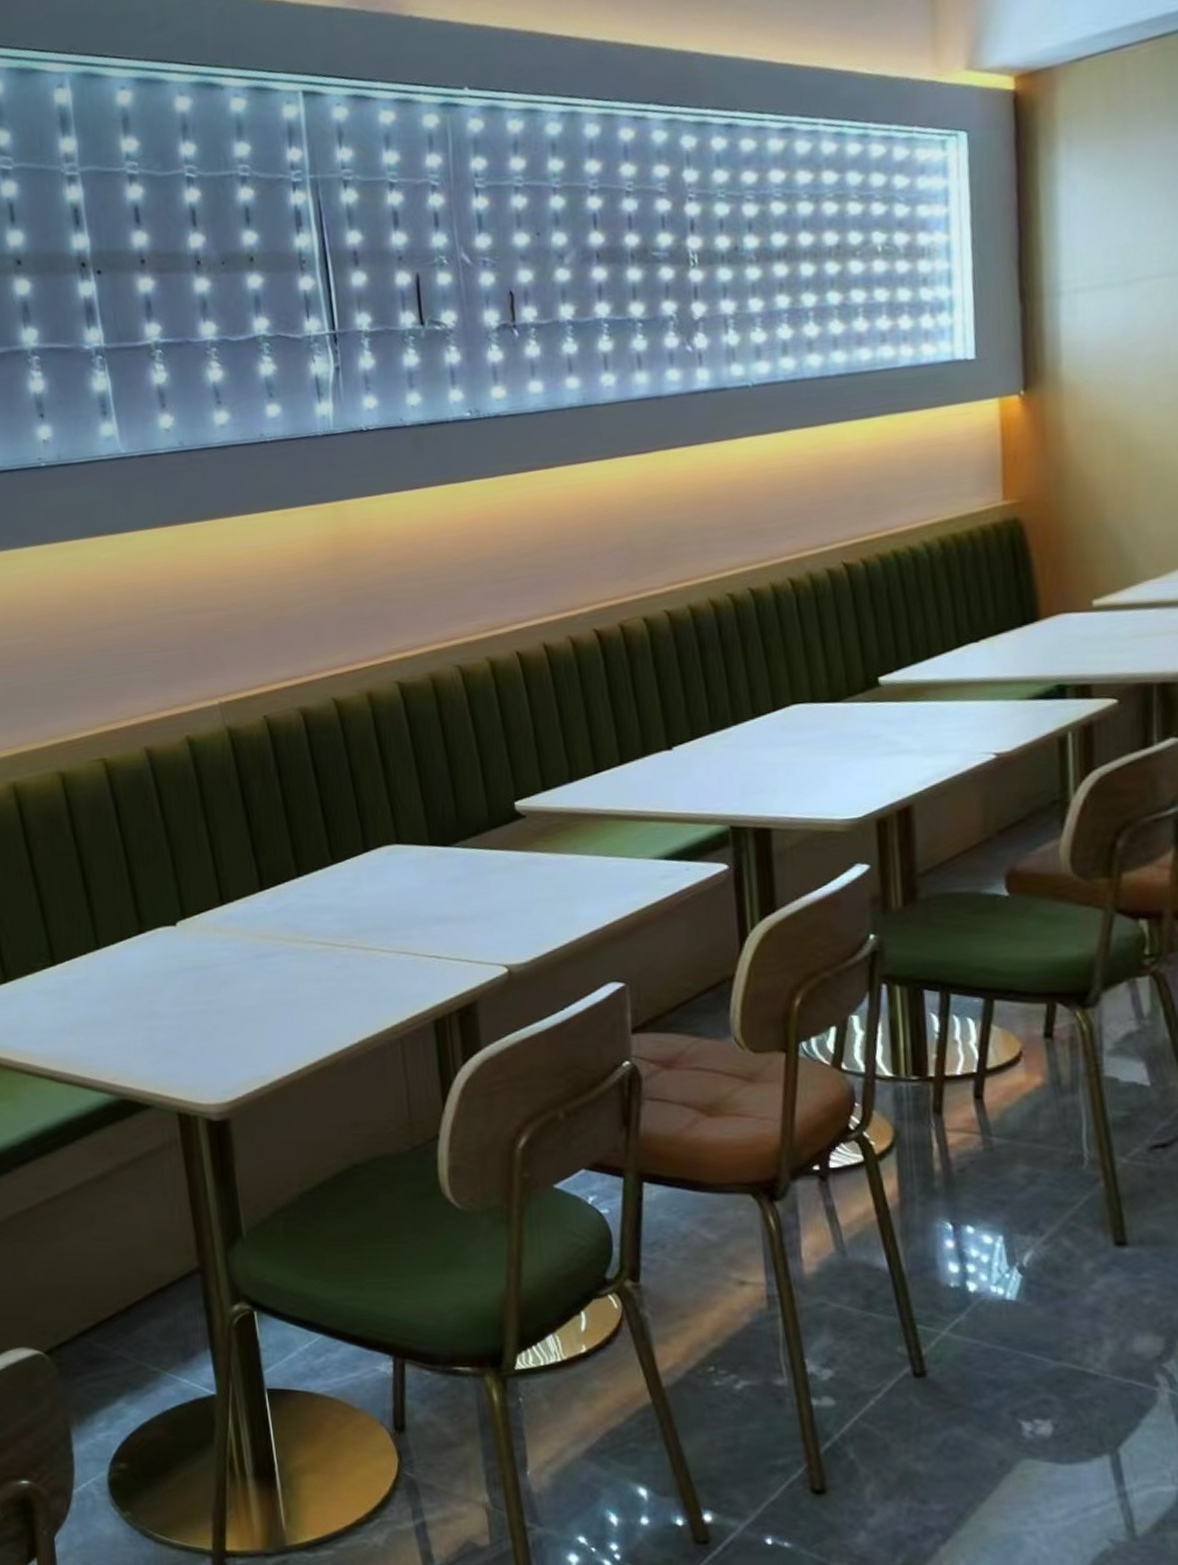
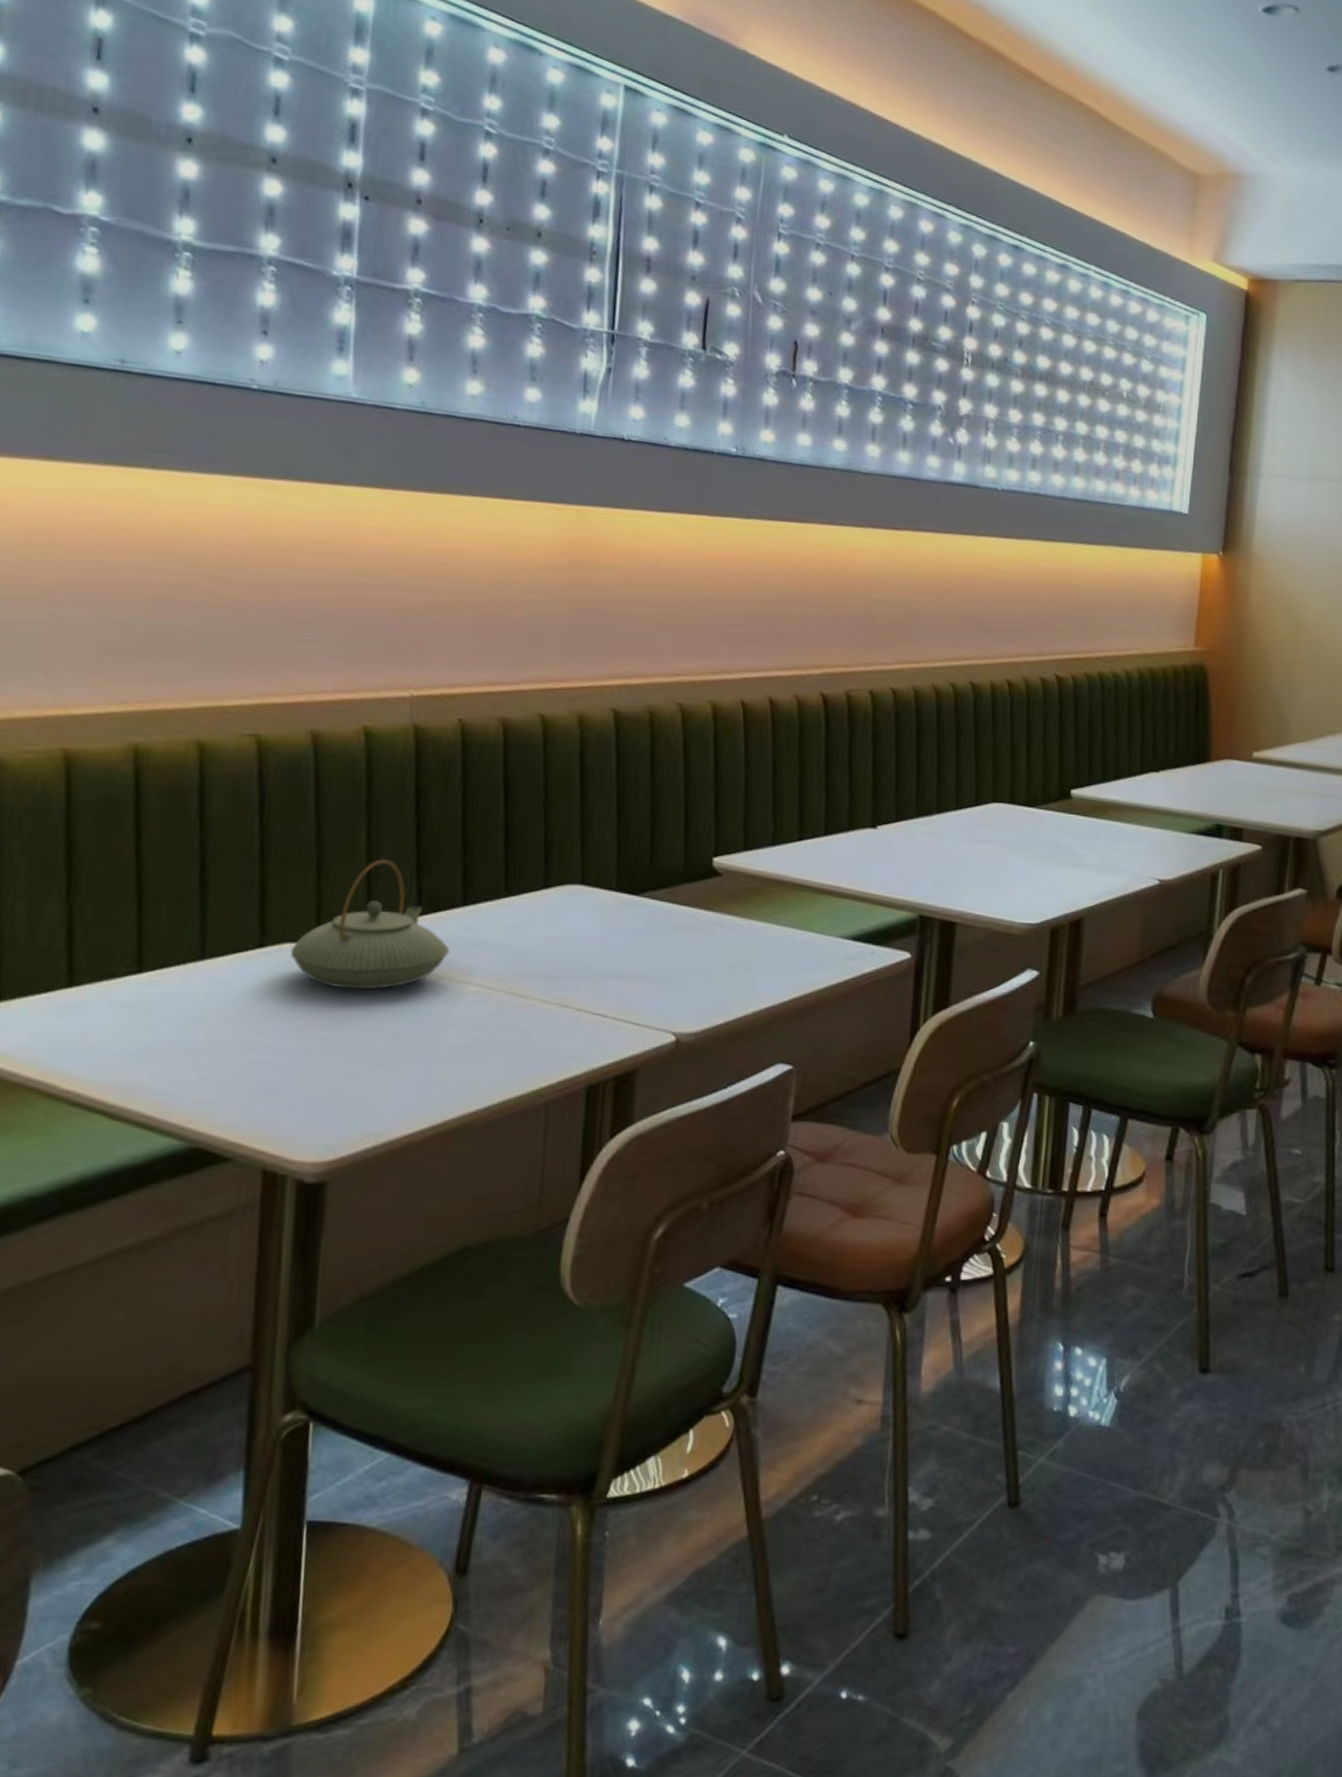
teapot: none [164,846,293,960] -> present [290,859,449,990]

